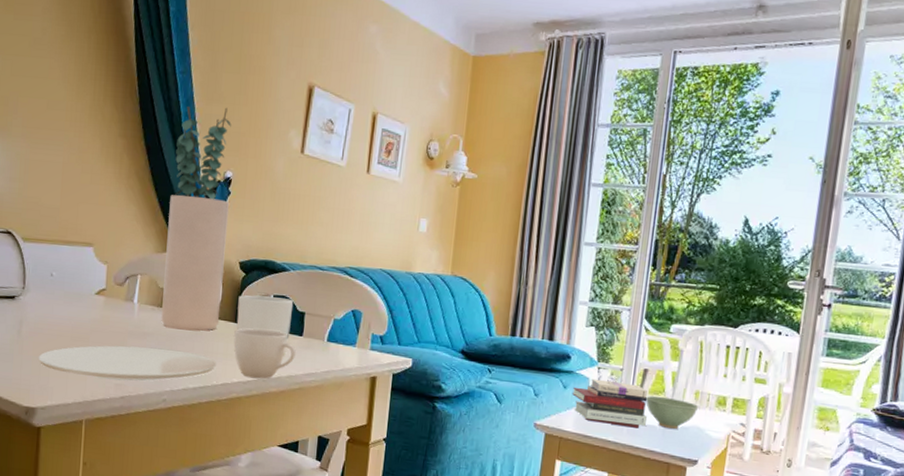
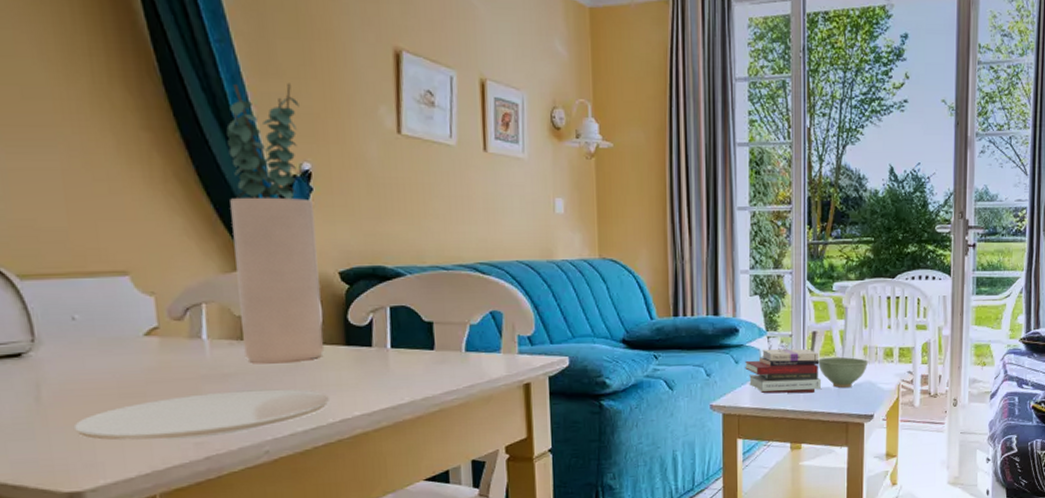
cup: present [233,328,296,380] -> none [346,348,429,408]
mug: present [236,294,294,352] -> none [345,308,419,371]

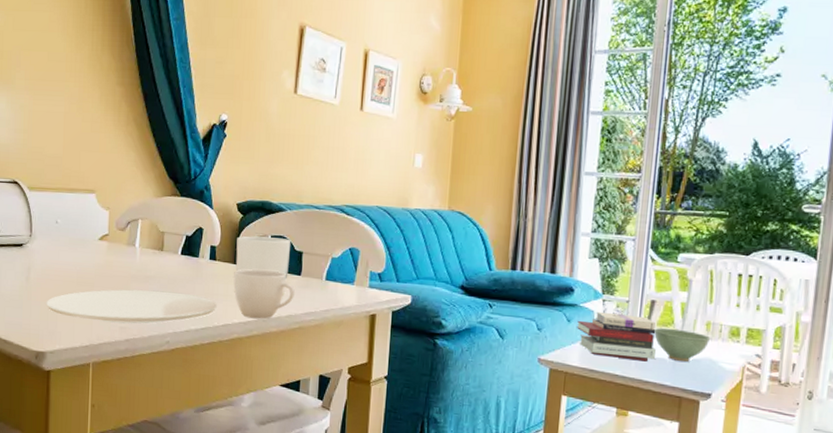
vase: present [226,82,325,364] -> none [162,51,225,273]
mug: none [345,308,419,371] -> present [235,236,291,292]
cup: none [346,348,429,408] -> present [233,269,295,320]

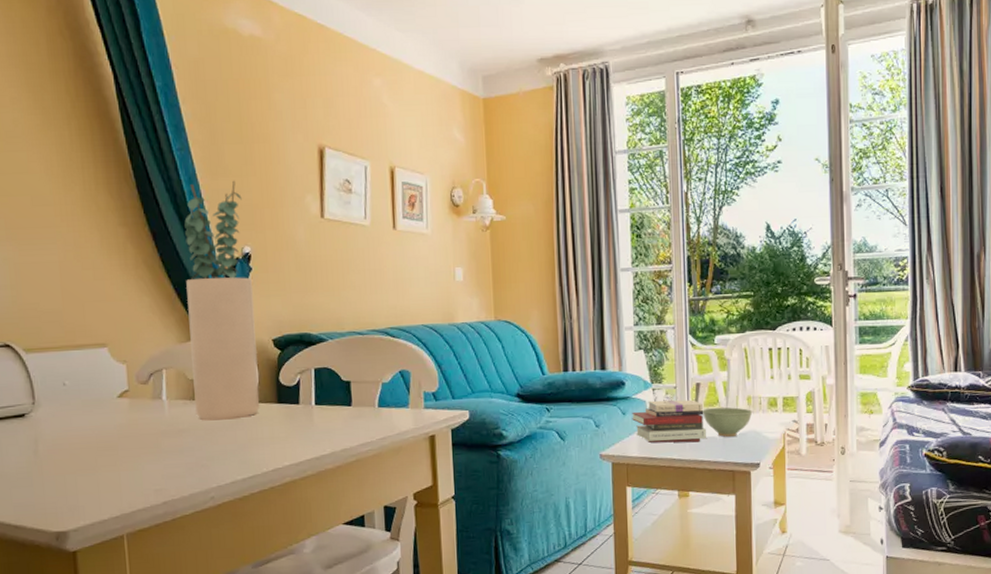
plate: present [46,289,218,324] -> none [61,442,265,488]
vase: none [162,51,225,273] -> present [184,180,260,421]
cup: present [233,269,295,320] -> none [278,405,347,459]
mug: present [235,236,291,292] -> none [277,369,338,426]

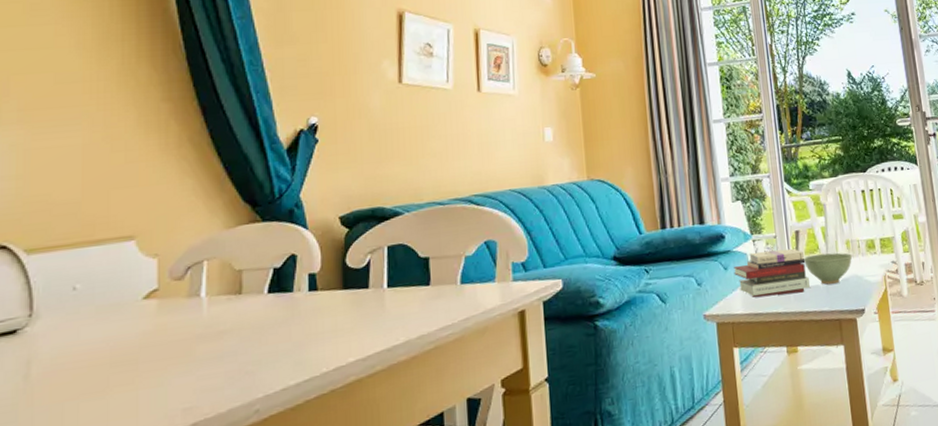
vase: present [184,180,260,421] -> none [239,48,322,317]

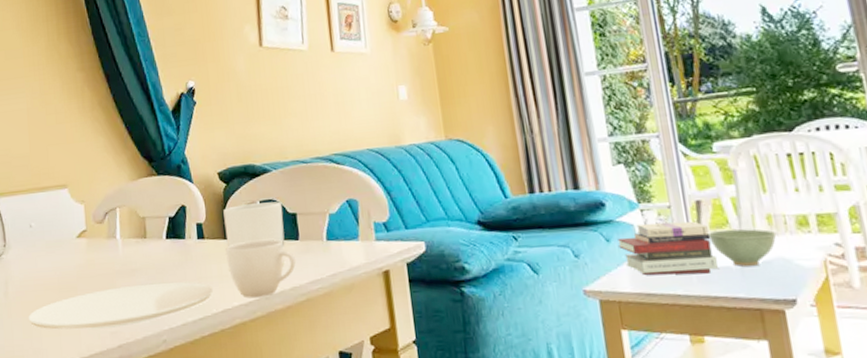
plate: none [59,339,325,416] -> present [28,281,214,330]
mug: none [343,245,414,309] -> present [223,201,286,262]
cup: none [343,286,425,353] -> present [226,239,296,299]

